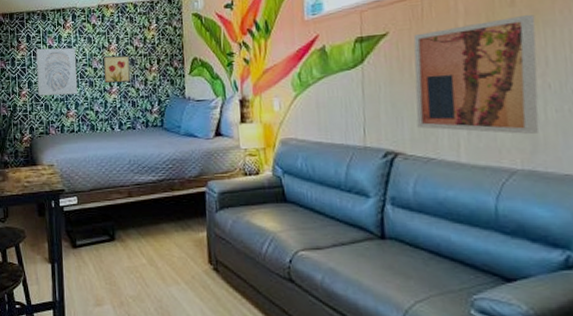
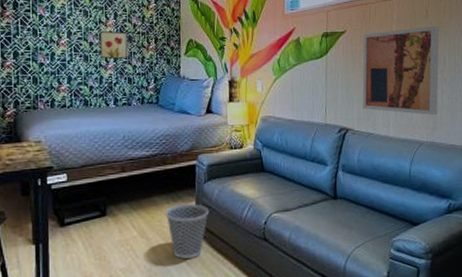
wall art: present [36,47,78,96] -> none [24,17,71,69]
wastebasket: none [174,234,223,293] -> present [165,204,210,259]

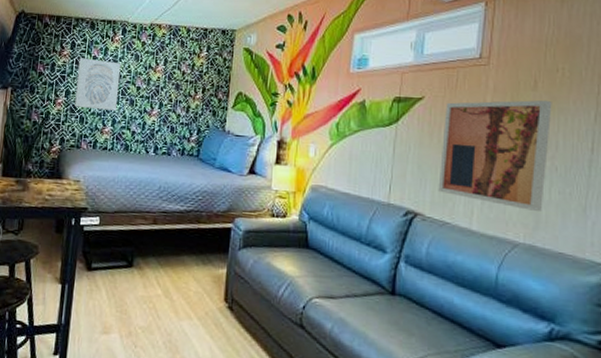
wall art: none [24,17,71,69] -> present [74,58,121,111]
wall art: present [99,30,128,60] -> none [145,76,175,107]
wastebasket: present [165,204,210,259] -> none [193,269,241,331]

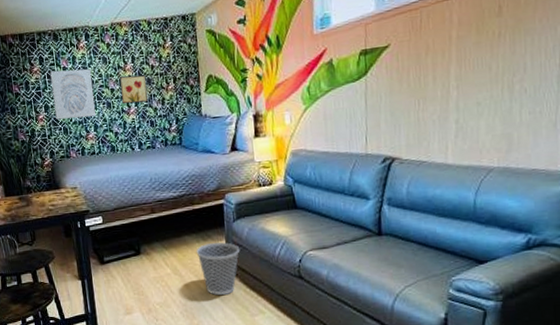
wall art: none [145,76,175,107] -> present [119,75,149,105]
wastebasket: none [193,269,241,331] -> present [196,242,240,295]
wall art: present [438,99,552,212] -> none [411,23,518,136]

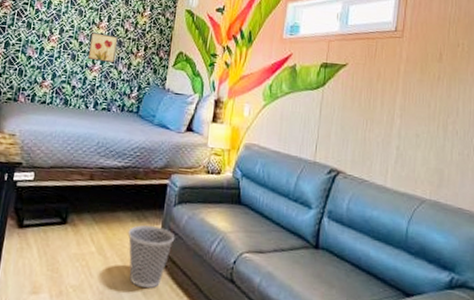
wall art: present [50,69,96,120] -> none [14,10,65,65]

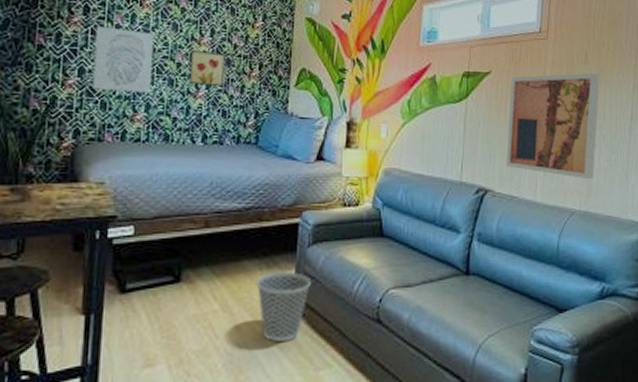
wall art: none [14,10,65,65] -> present [92,26,155,93]
wall art: none [358,69,454,171] -> present [506,72,600,180]

